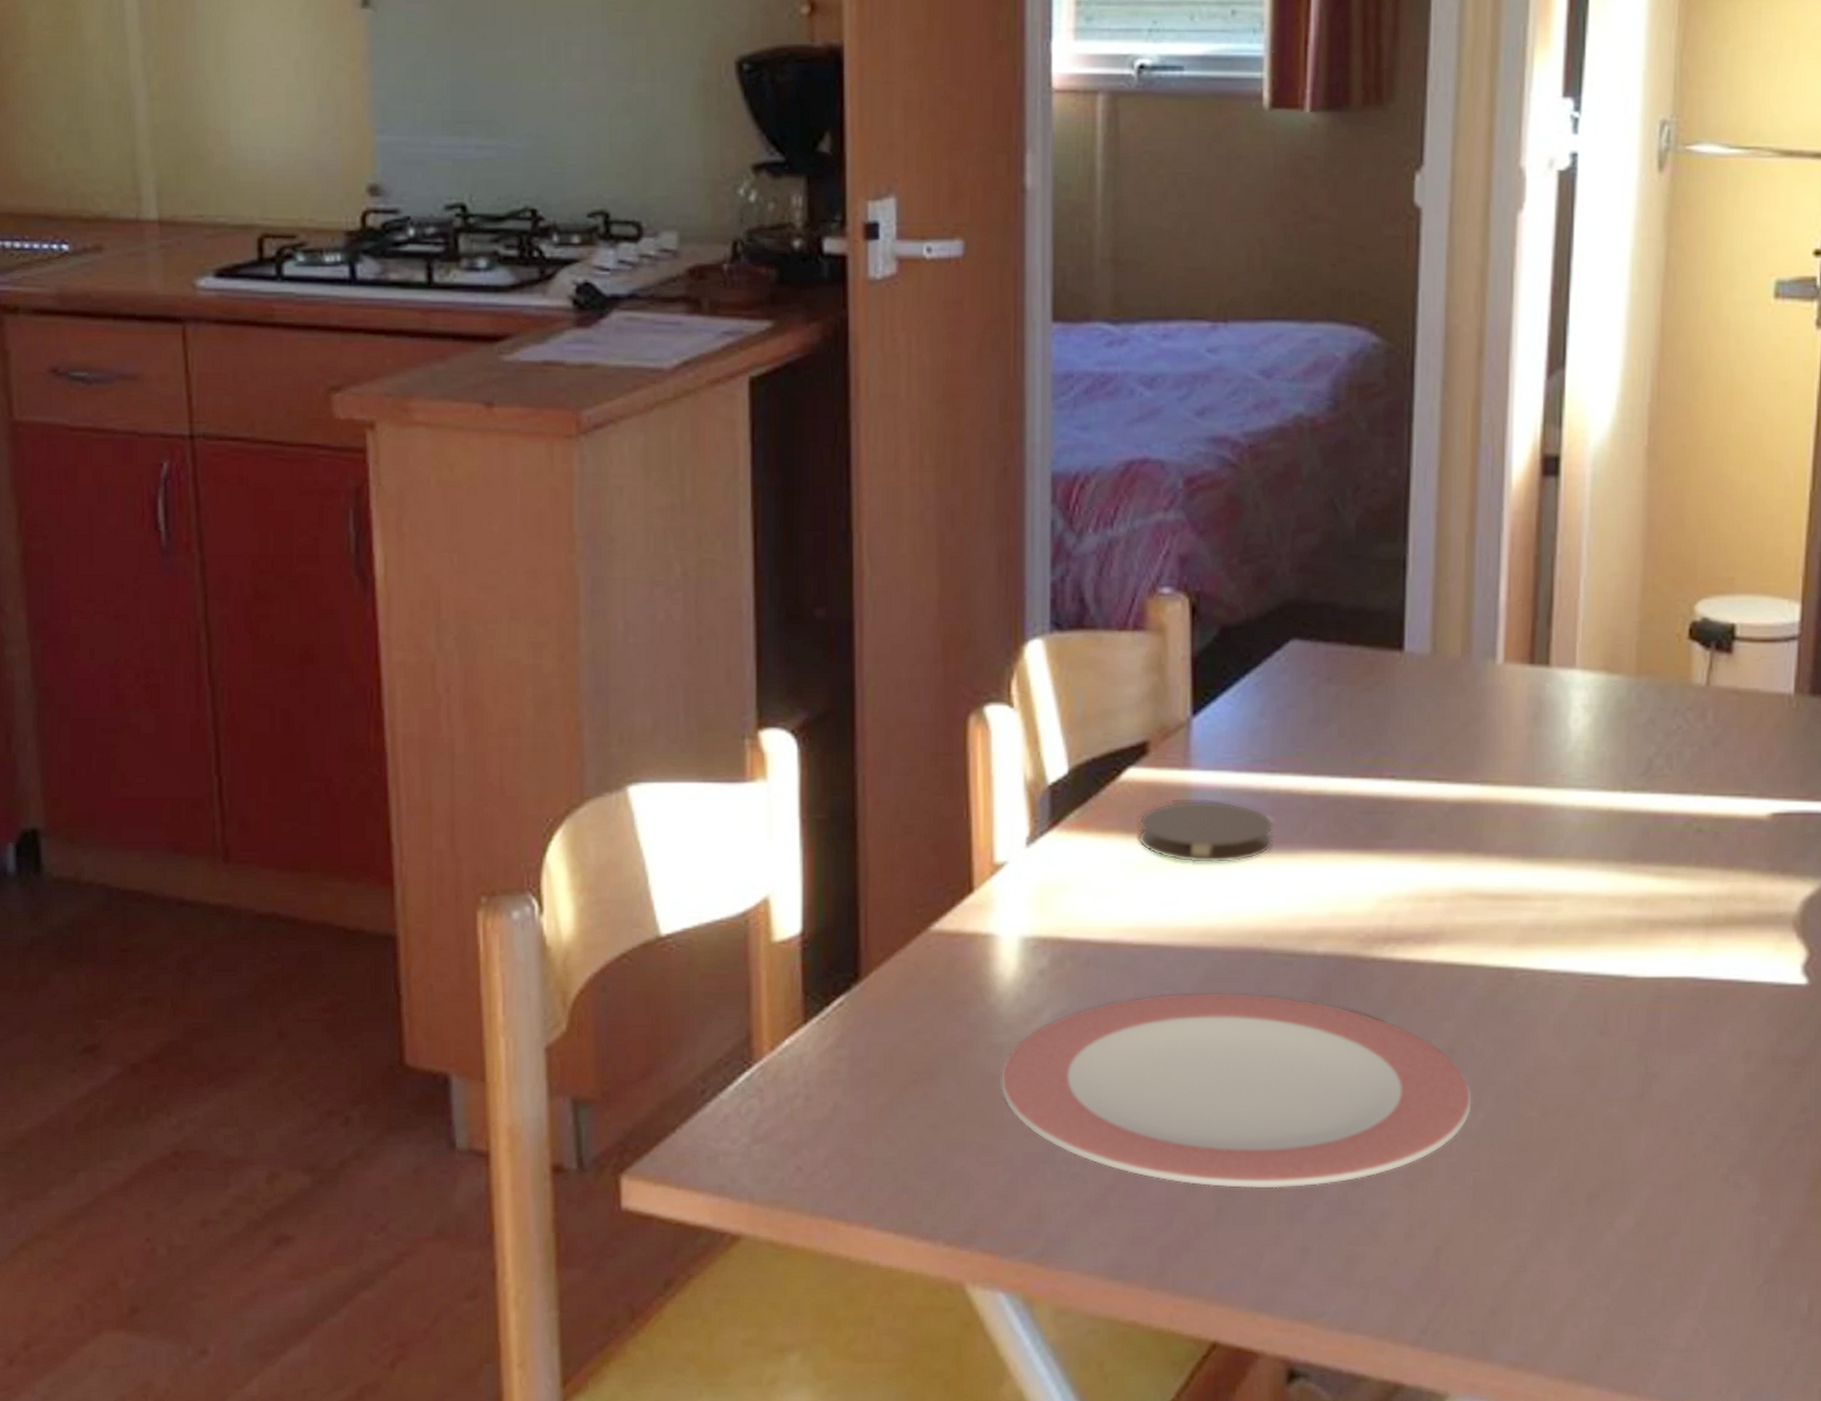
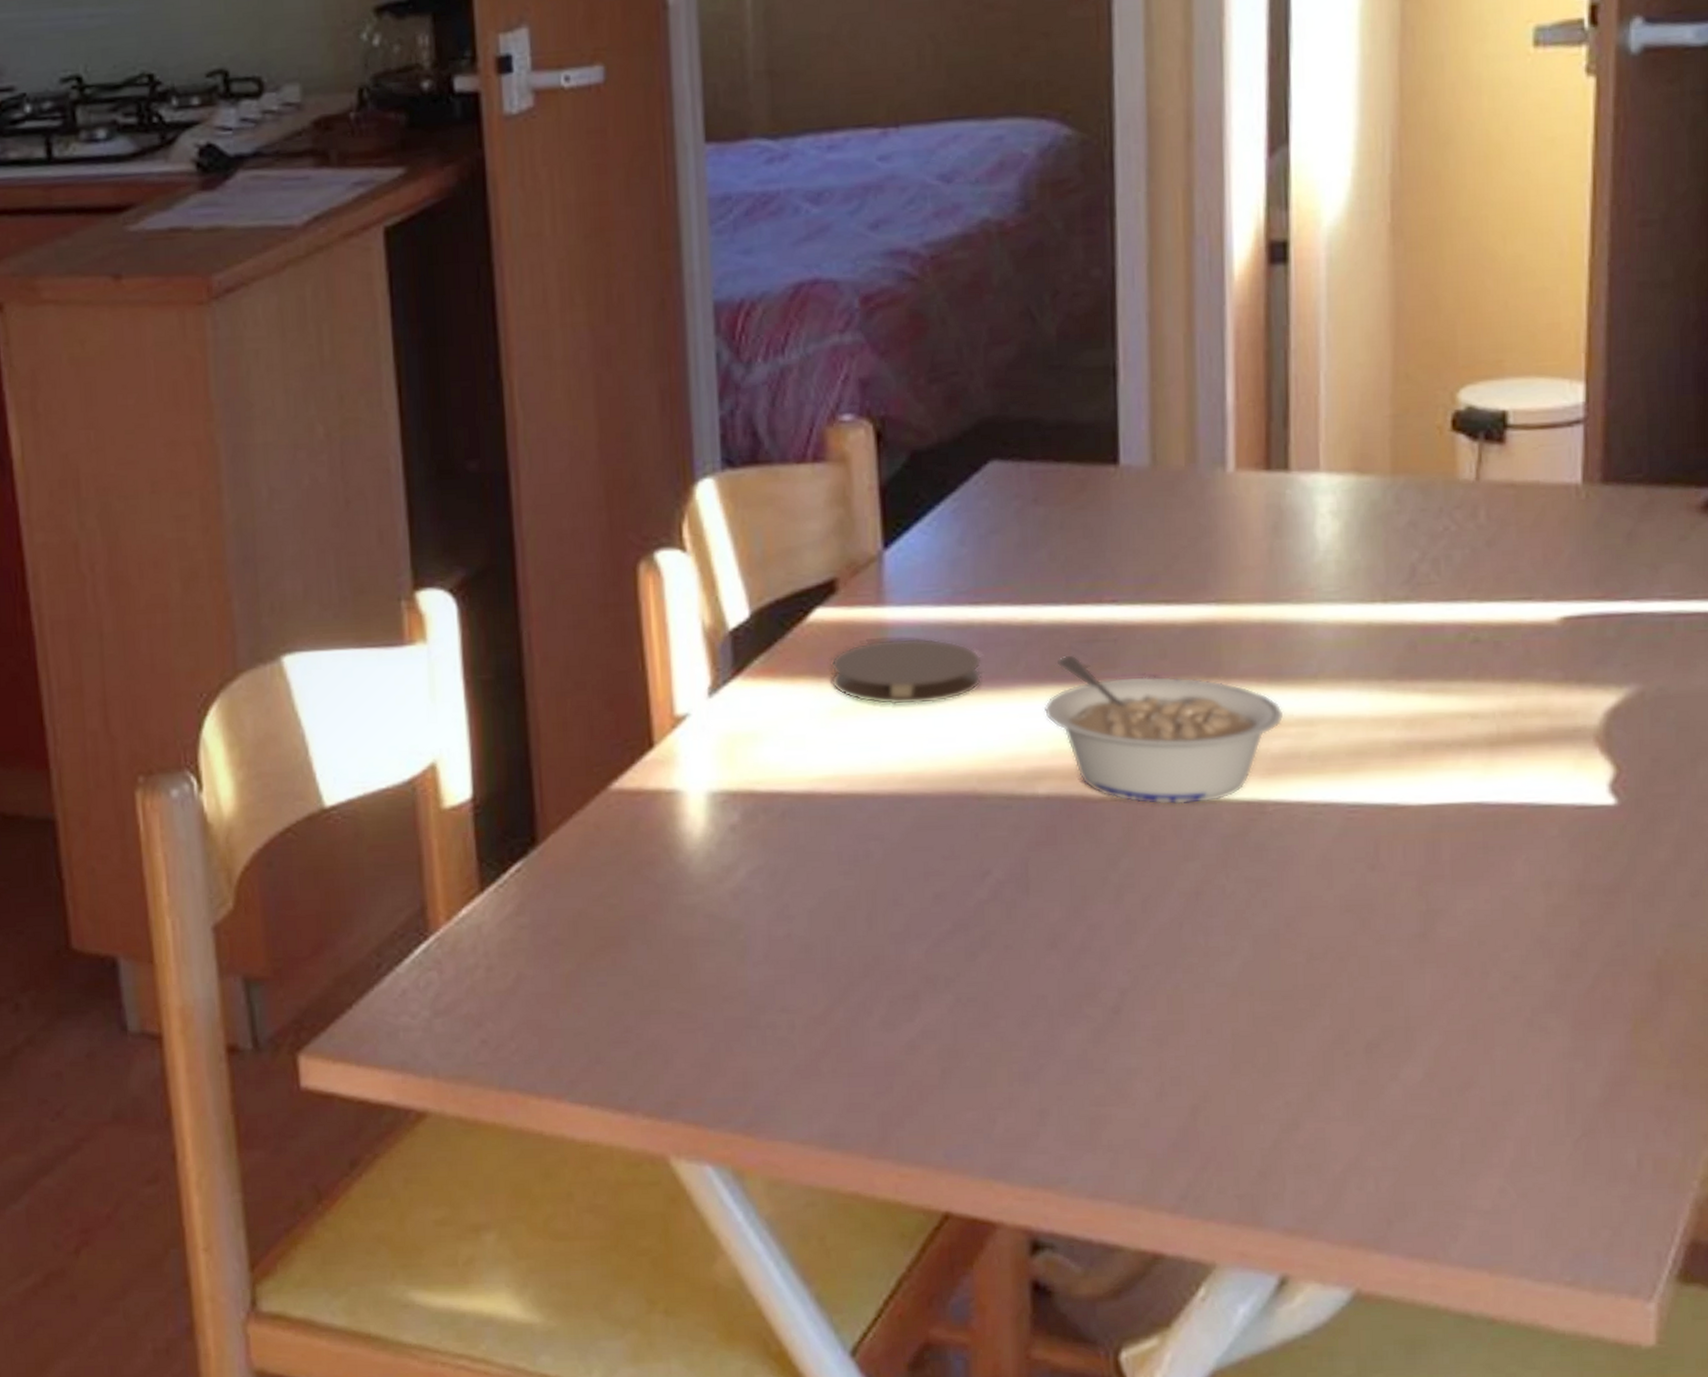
plate: present [1001,993,1472,1189] -> none [695,841,1225,1049]
legume: none [1326,824,1534,968] -> present [1043,655,1284,805]

